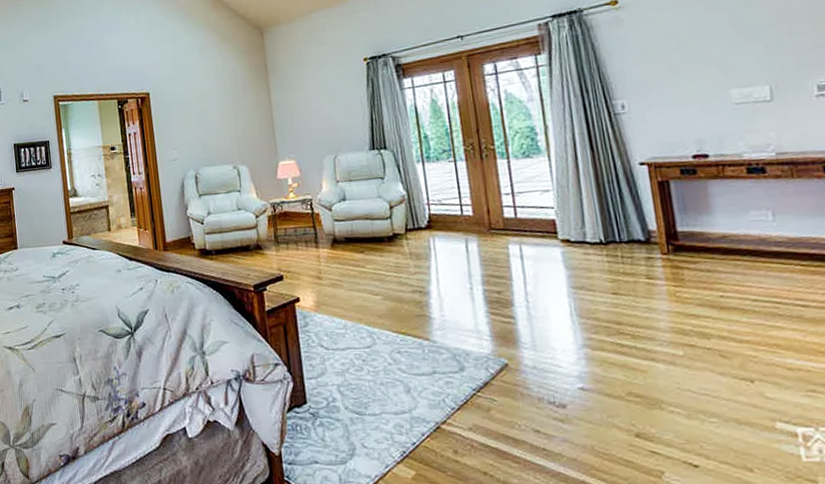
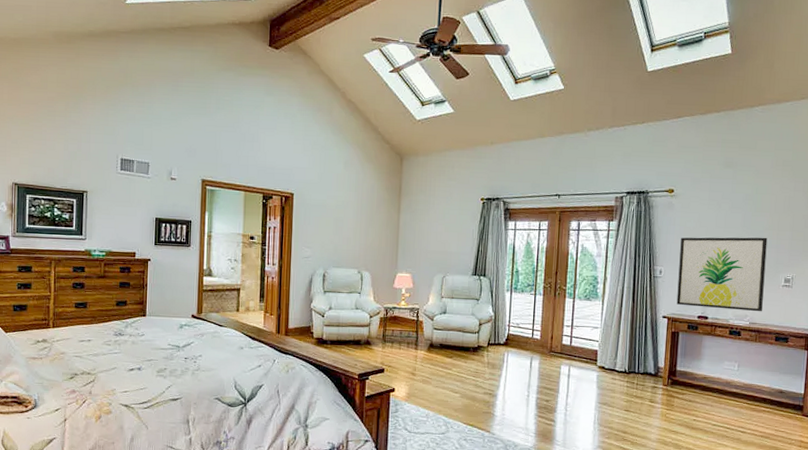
wall art: none [642,35,792,145] -> present [676,237,768,312]

